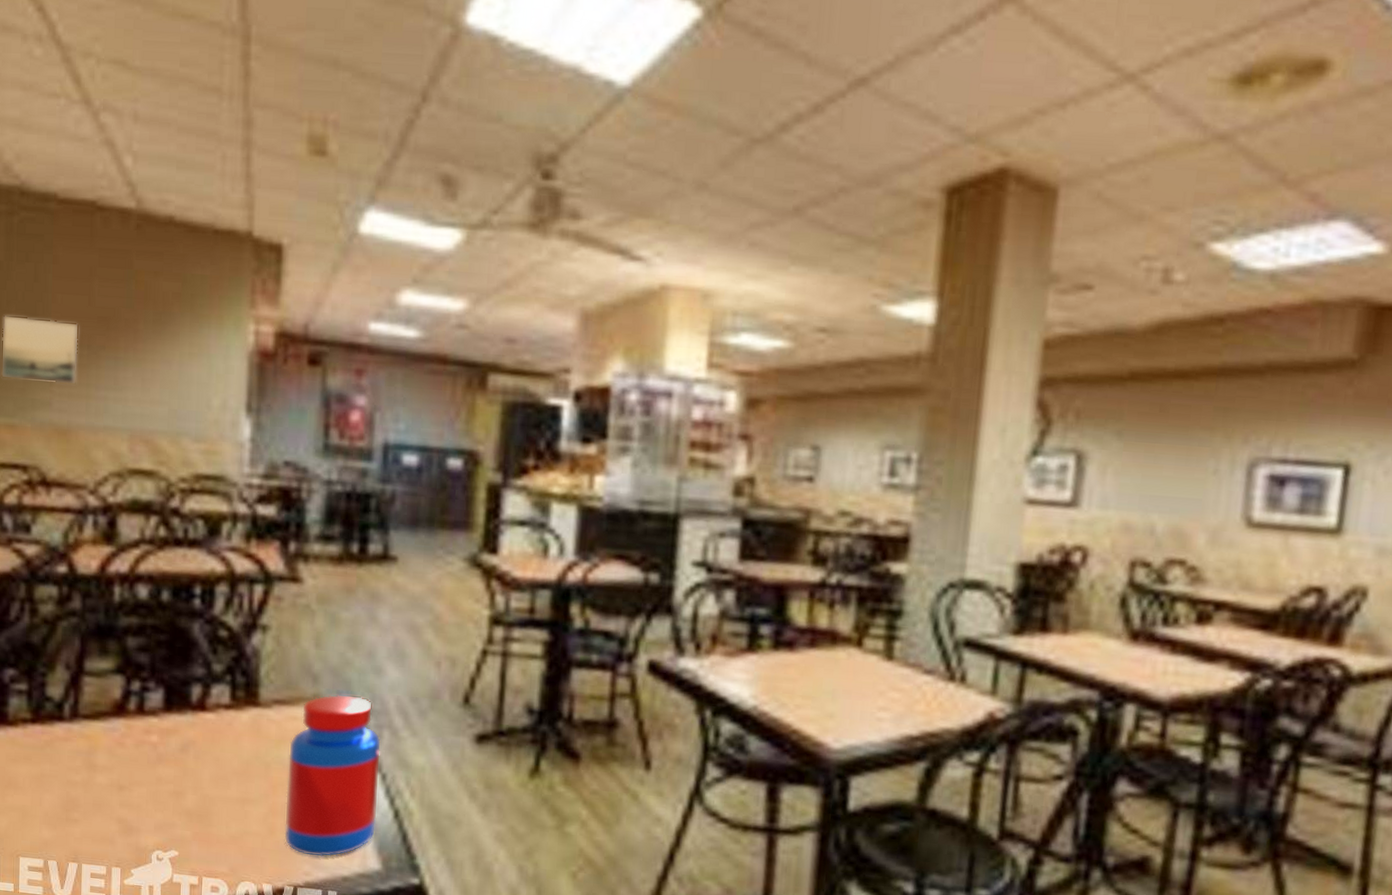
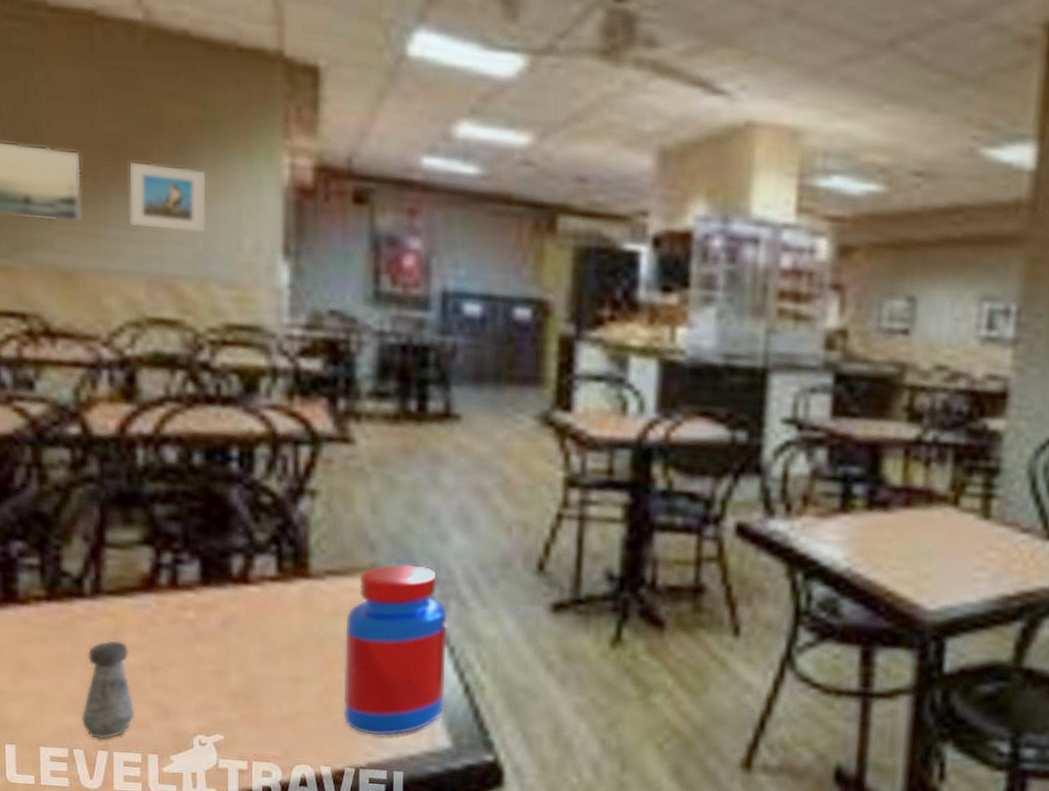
salt shaker: none [55,760,103,852] -> present [80,640,136,739]
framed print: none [117,331,182,393] -> present [129,162,206,233]

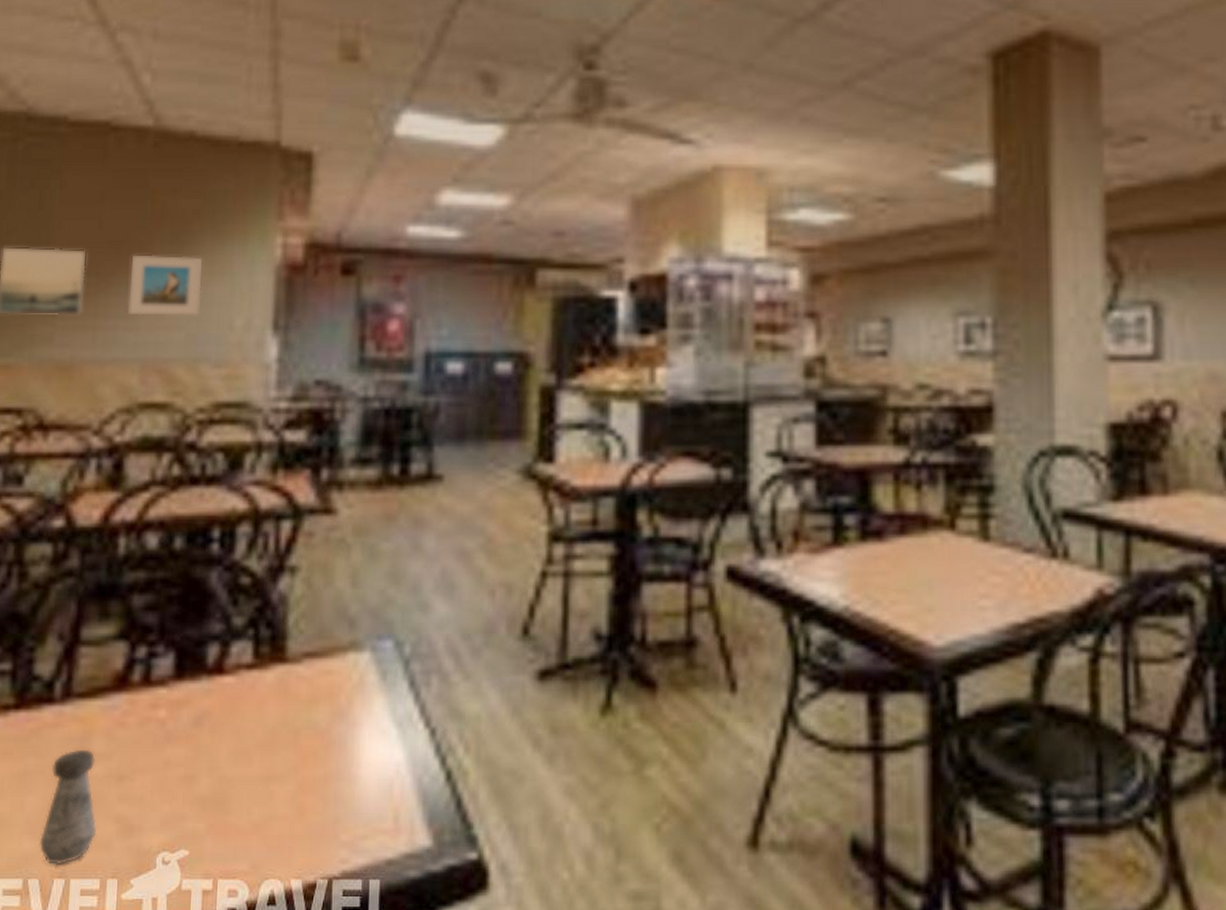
jar: present [343,563,448,736] -> none [317,639,429,838]

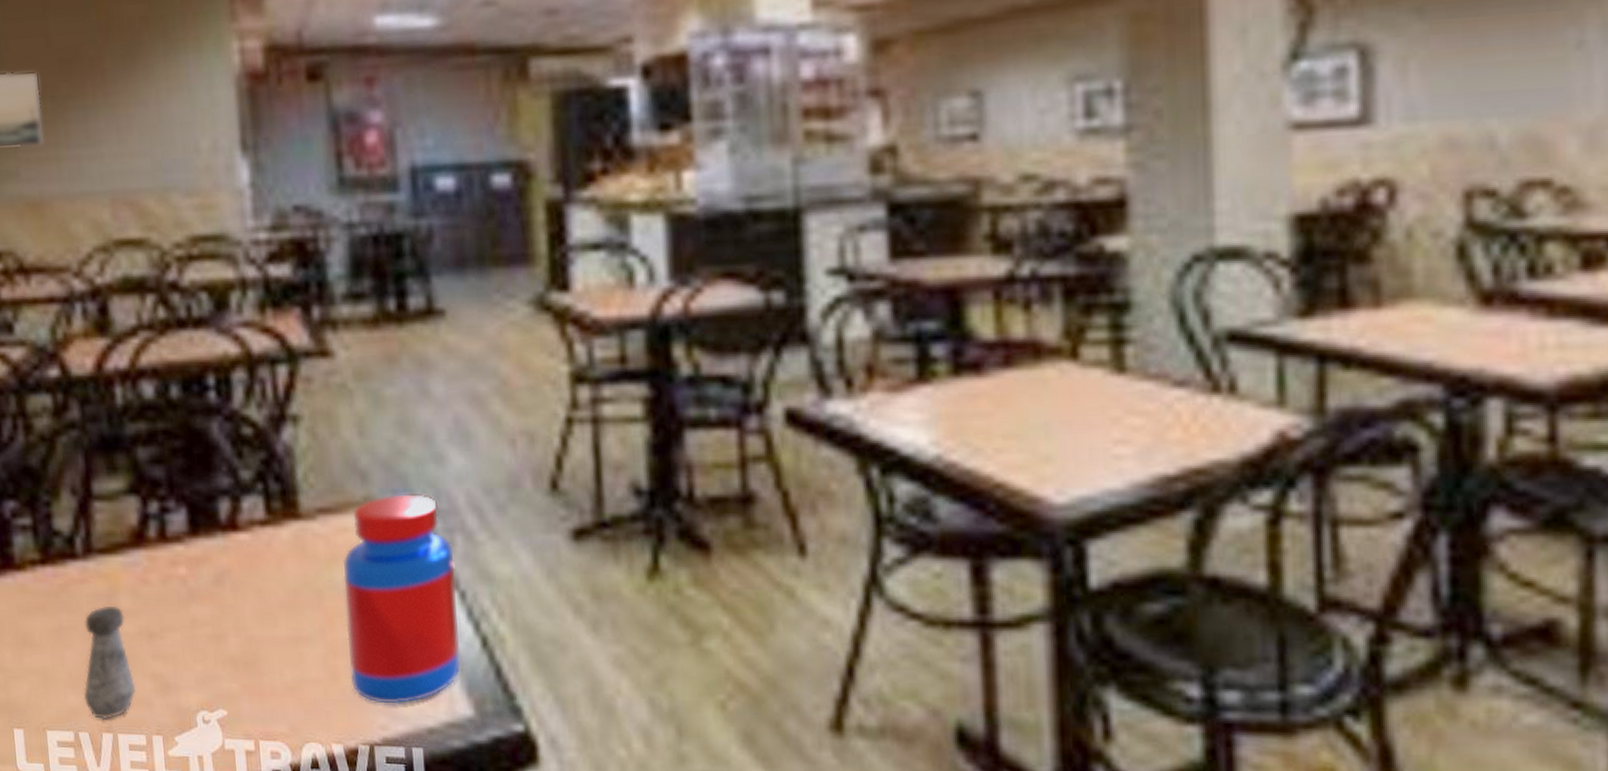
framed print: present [128,255,202,315] -> none [84,71,162,143]
jar: none [317,639,429,838] -> present [342,494,461,705]

